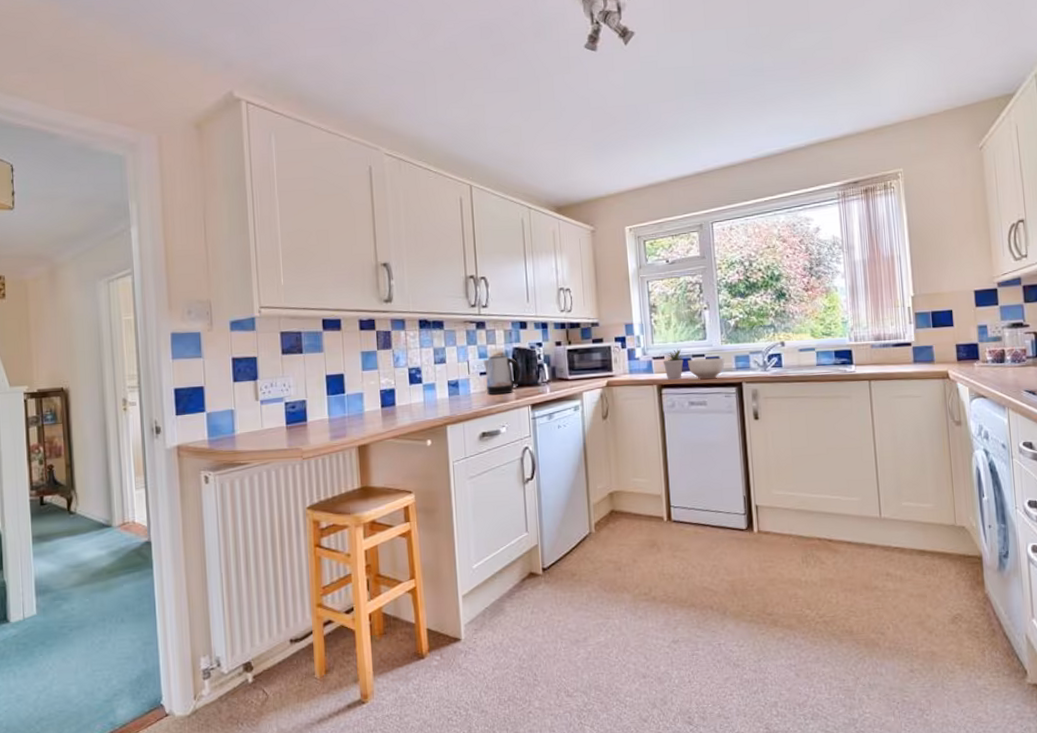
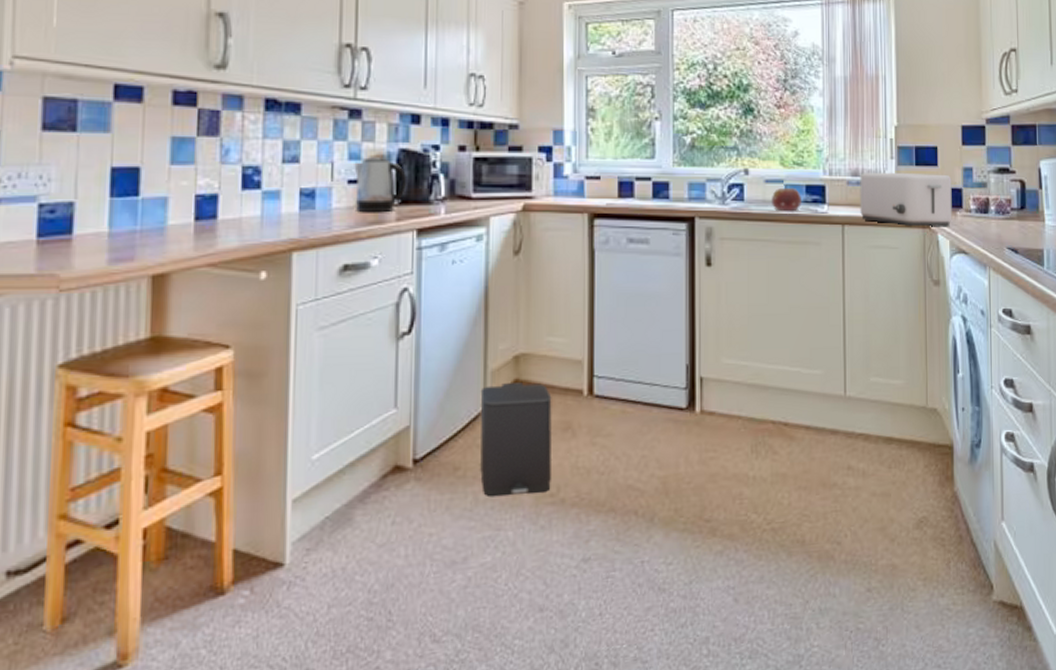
pedal bin: none [586,512,644,594] -> present [480,383,552,496]
potted plant: present [662,348,684,379] -> none [598,167,624,208]
bowl: present [687,357,725,379] -> none [629,183,675,209]
fruit: none [806,353,832,374] -> present [772,187,801,212]
toaster: none [882,332,970,379] -> present [860,172,952,227]

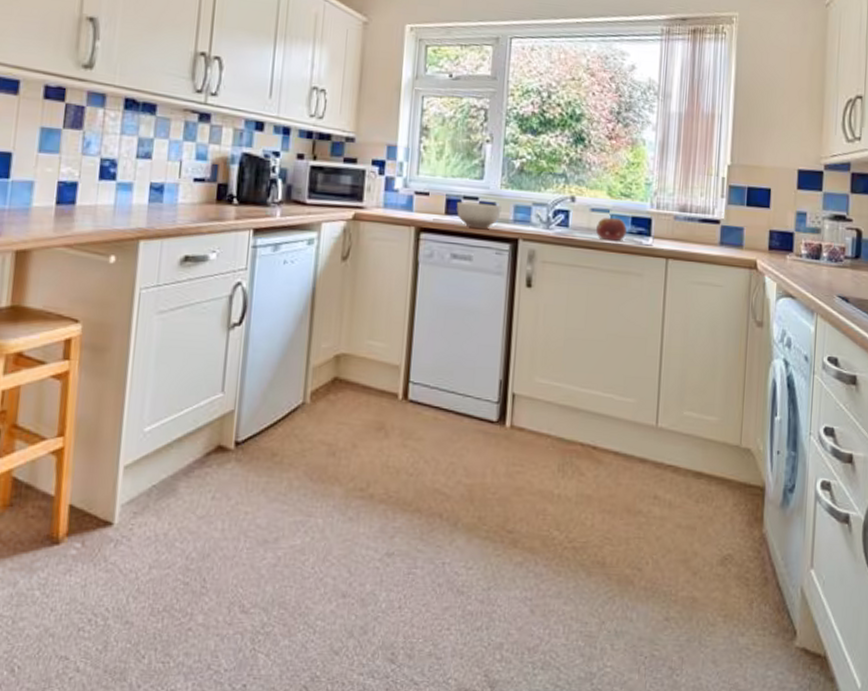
kettle: present [354,157,408,213] -> none [199,158,248,211]
pedal bin: present [480,383,552,496] -> none [296,380,368,486]
bowl: none [629,183,675,209] -> present [456,201,502,229]
toaster: present [860,172,952,227] -> none [685,209,784,270]

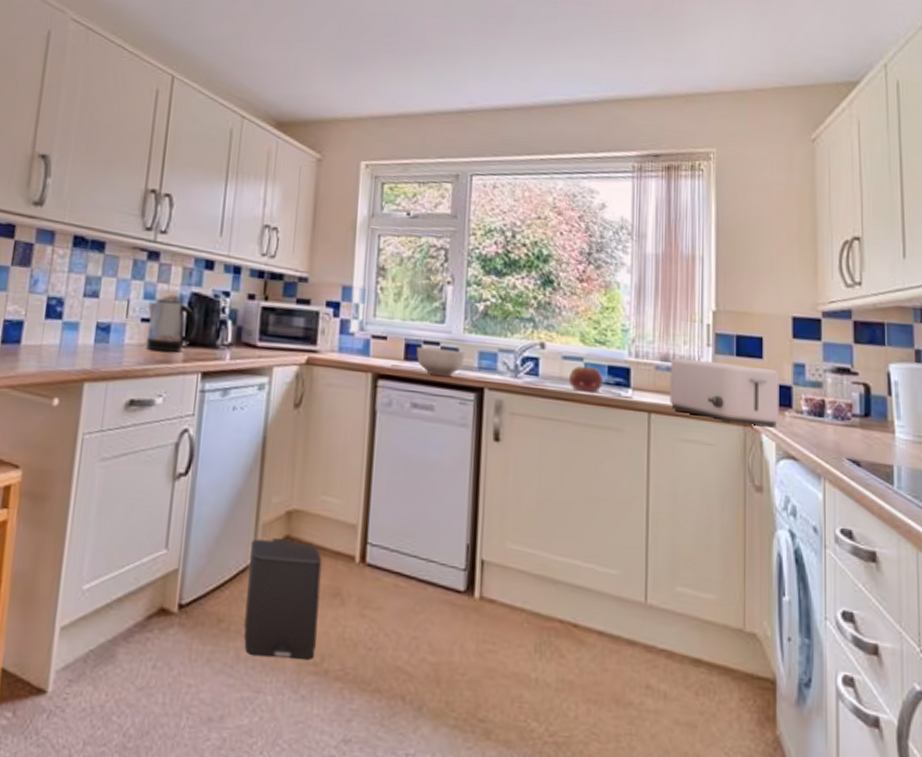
kettle: none [199,158,248,211] -> present [146,298,197,353]
pedal bin: none [296,380,368,486] -> present [244,538,323,660]
toaster: none [685,209,784,270] -> present [670,358,779,428]

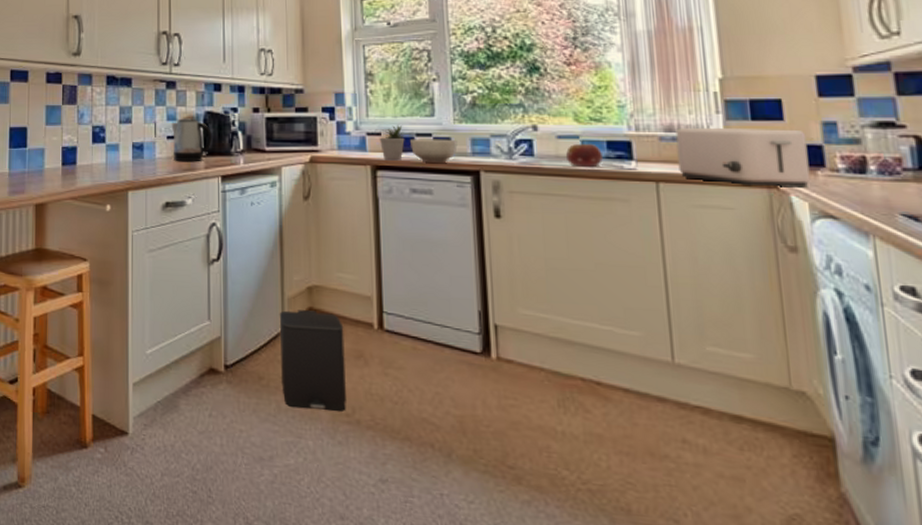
potted plant: none [384,328,412,370] -> present [379,124,405,161]

